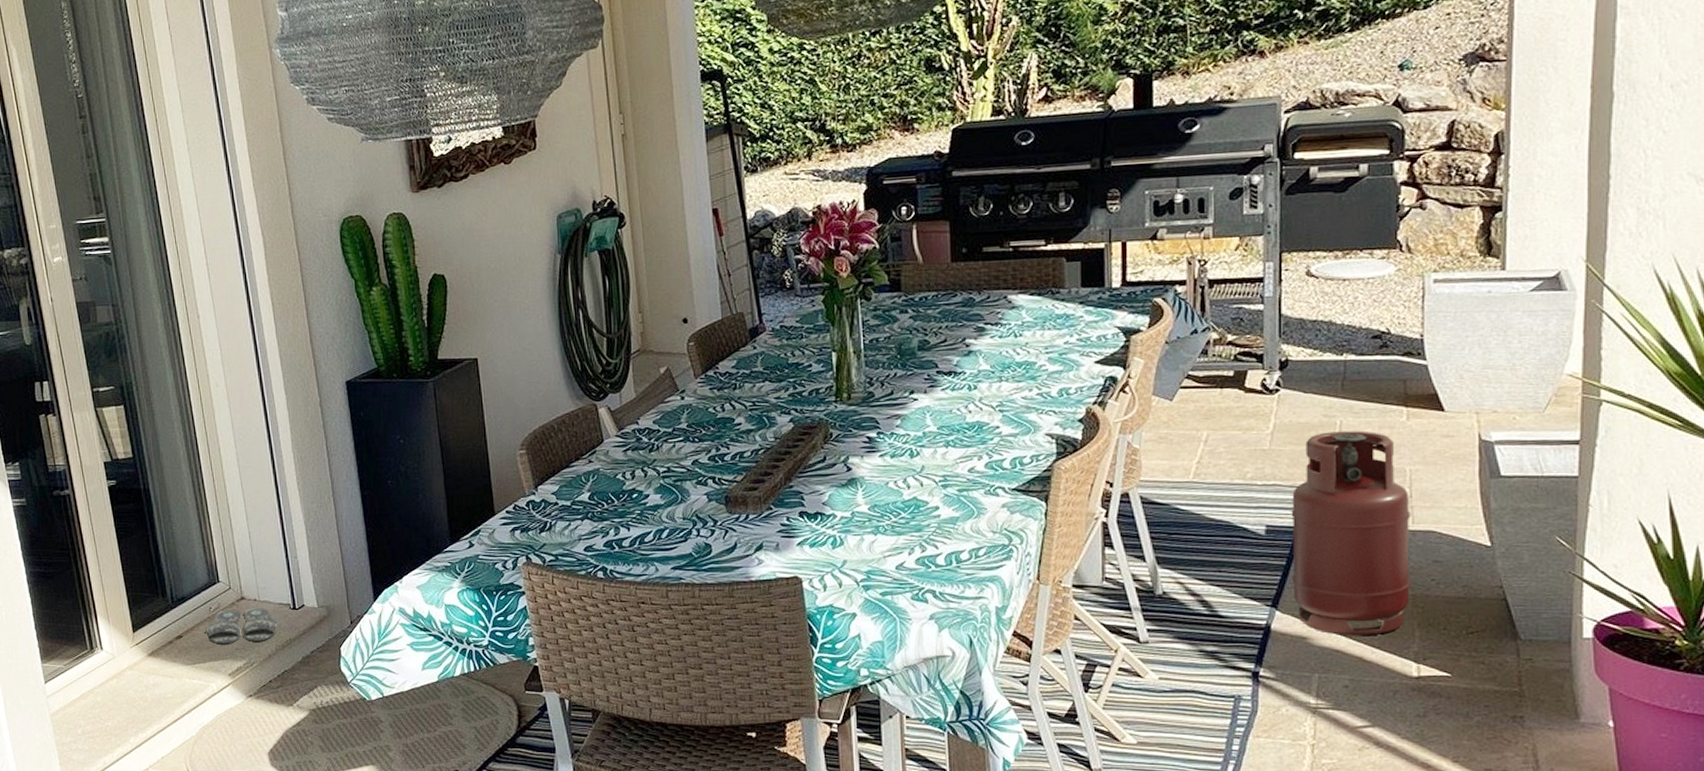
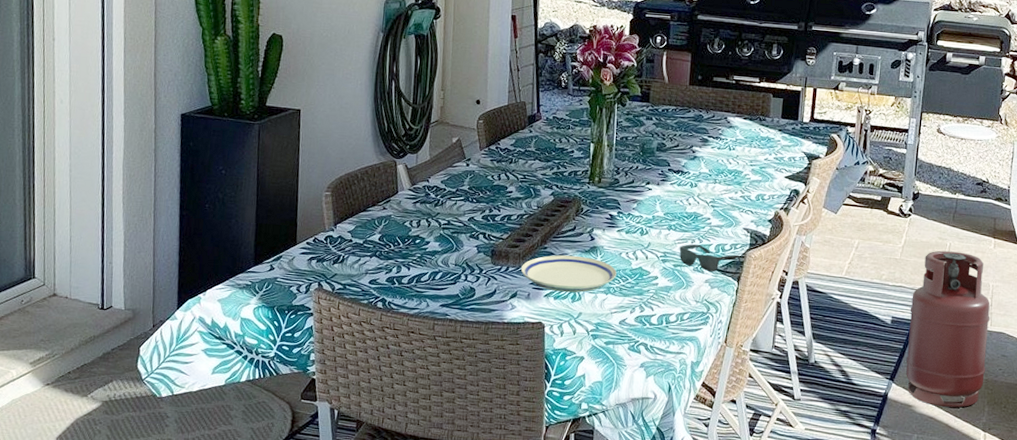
slippers: present [205,608,278,645] -> none [14,304,85,337]
plate: none [763,491,885,538] -> present [520,255,617,293]
sunglasses: none [963,460,1047,494] -> present [679,244,741,272]

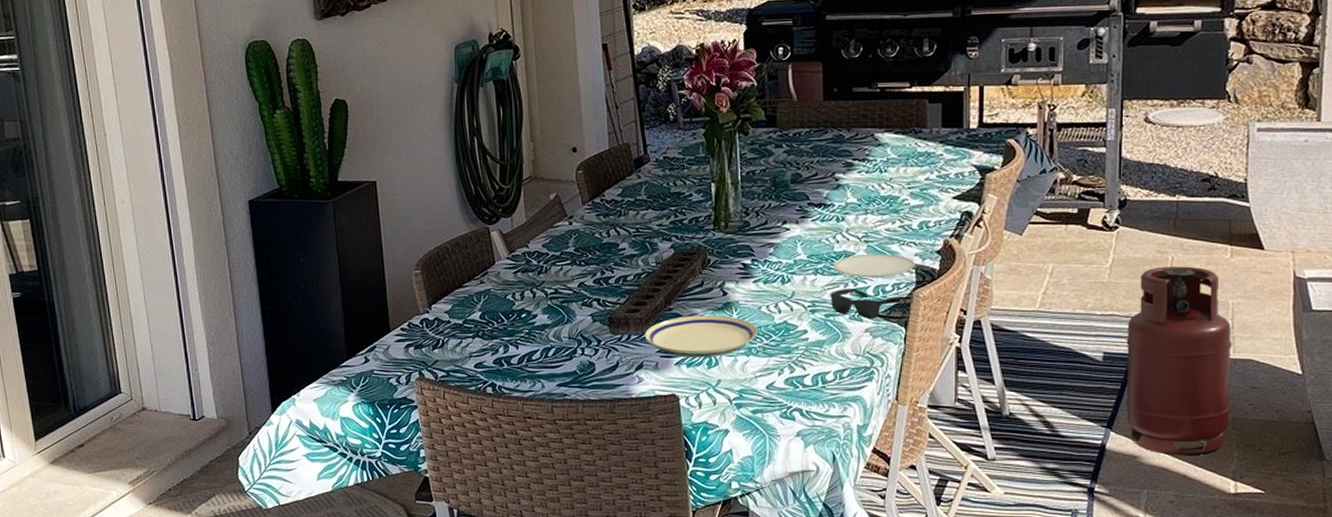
plate: none [684,216,751,238] -> present [834,253,916,278]

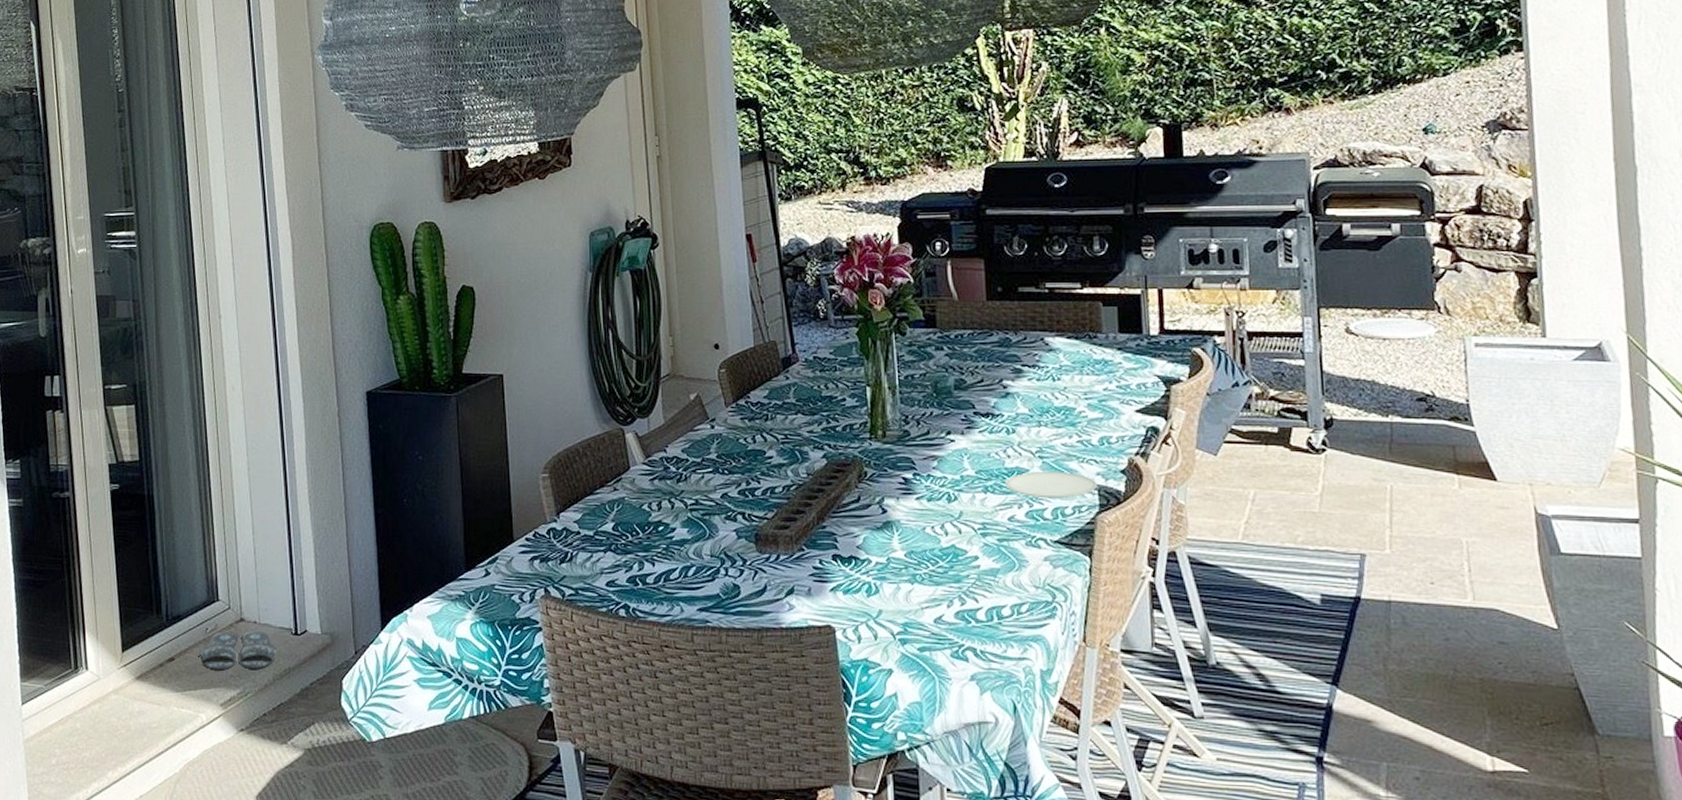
slippers: none [107,418,178,454] -> present [199,631,277,671]
plate: present [644,315,757,358] -> none [795,534,922,584]
sunglasses: present [830,288,907,320] -> none [1002,509,1090,546]
gas cylinder: present [1126,266,1232,456] -> none [1346,497,1478,723]

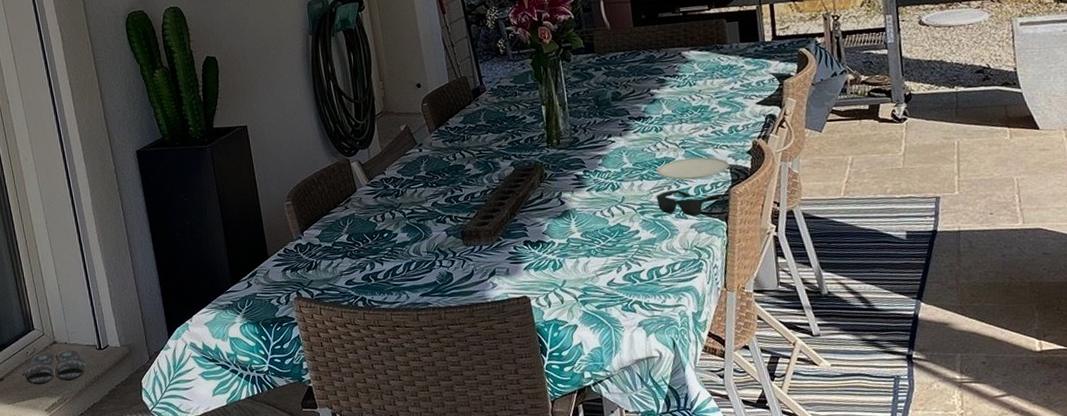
sunglasses: none [1002,509,1090,546] -> present [656,189,725,217]

